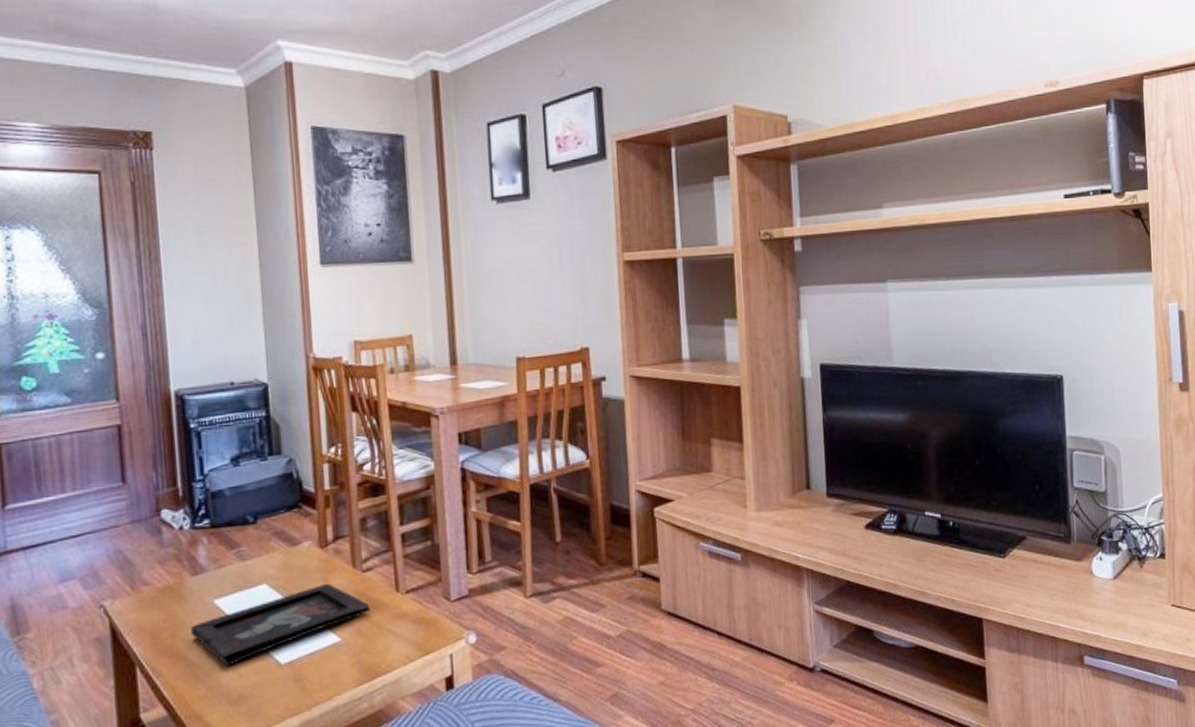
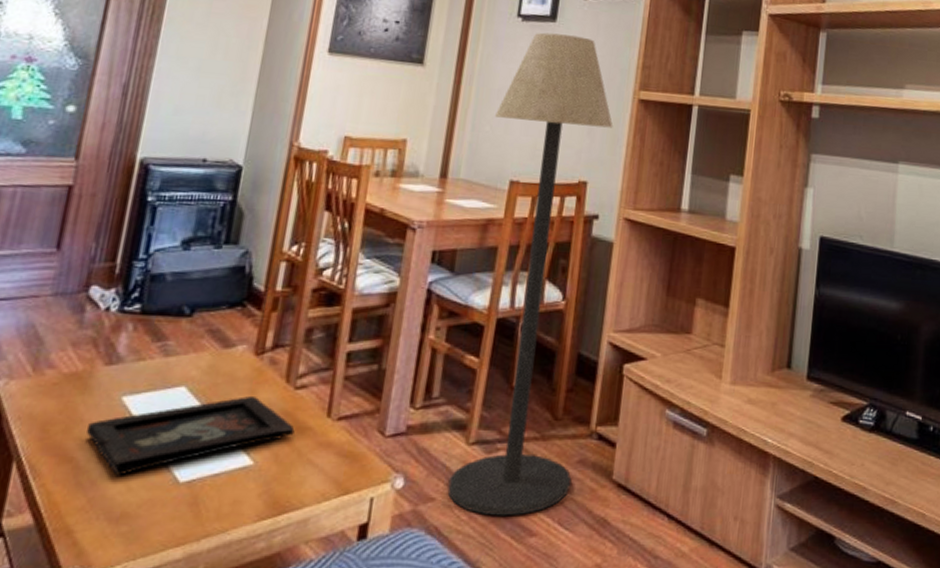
floor lamp: none [490,209,626,655] -> present [447,32,613,516]

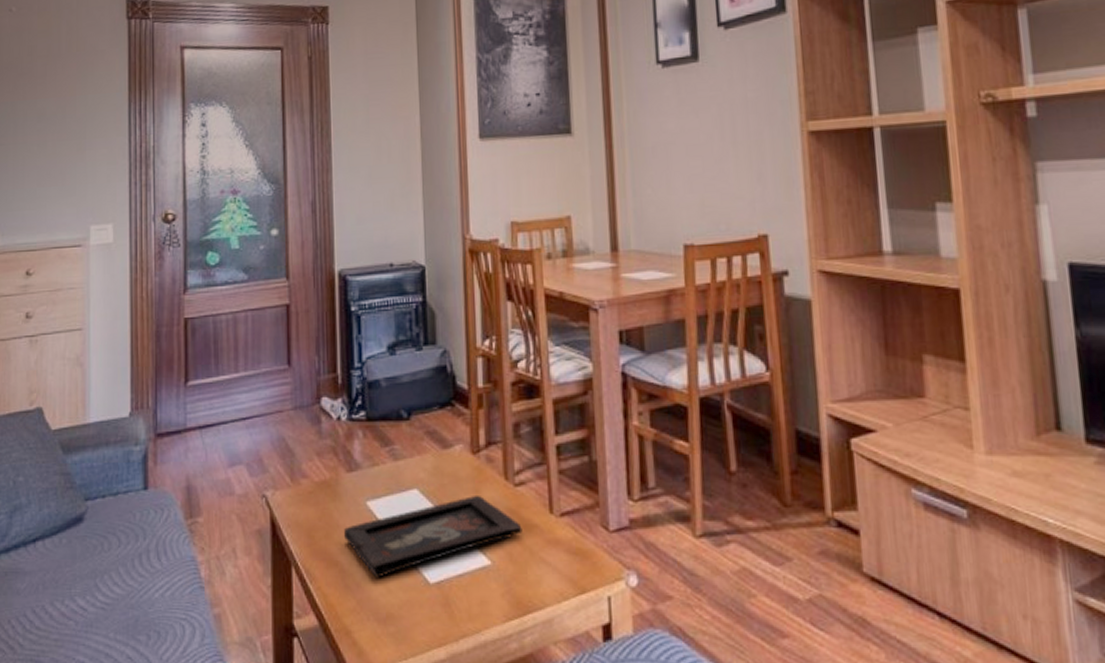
floor lamp: present [447,32,613,516] -> none [654,72,817,615]

